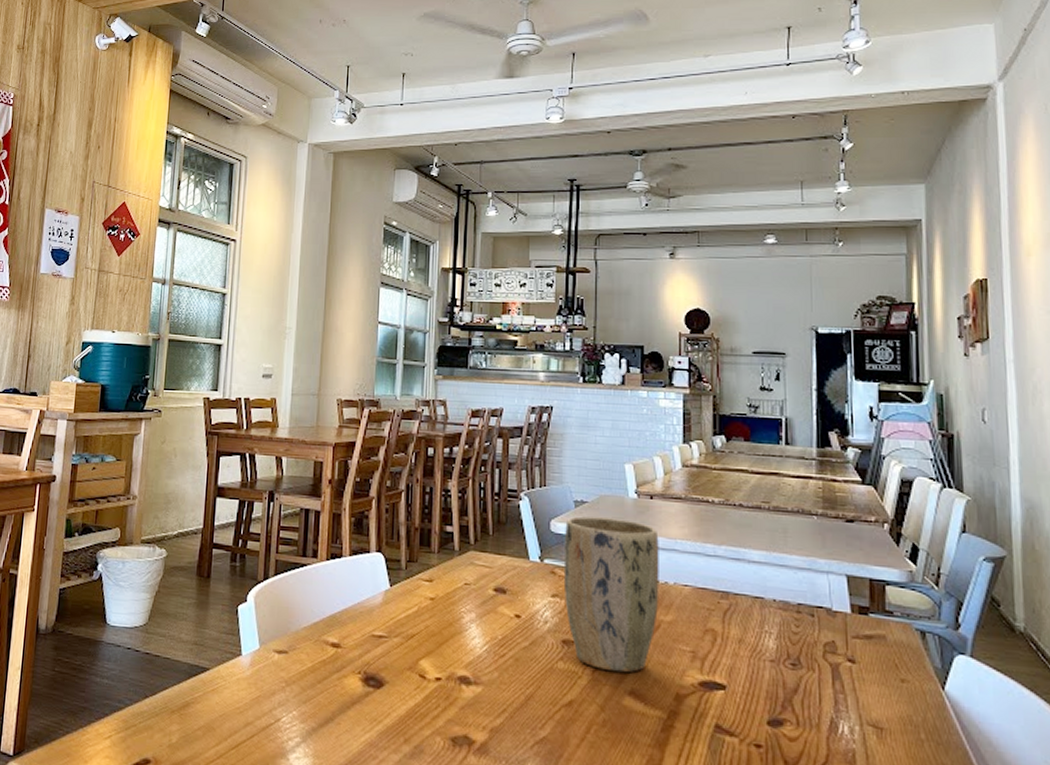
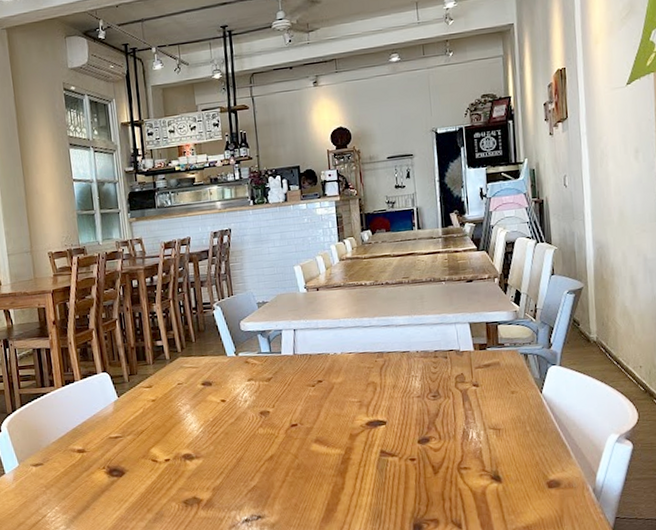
plant pot: present [563,516,659,673] -> none [252,310,331,428]

